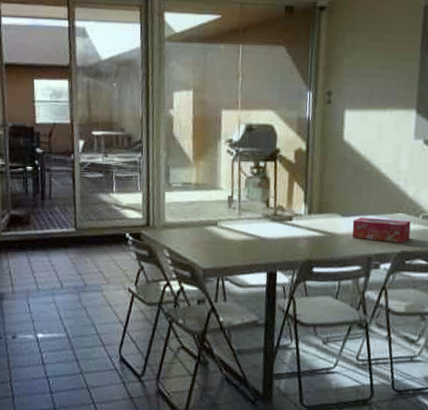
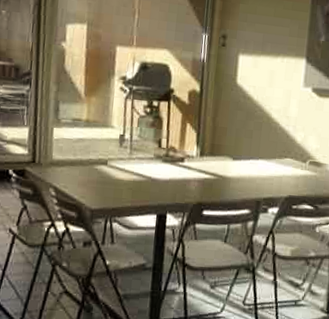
tissue box: present [352,217,411,243] -> none [242,161,299,188]

